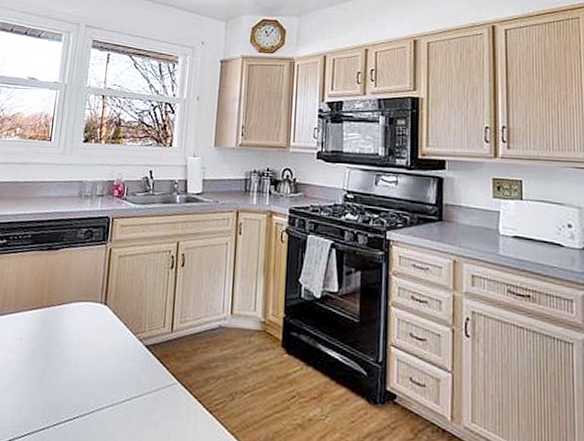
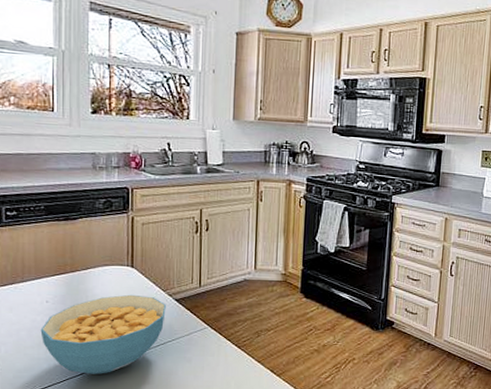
cereal bowl: none [10,336,135,432] -> present [40,294,166,374]

